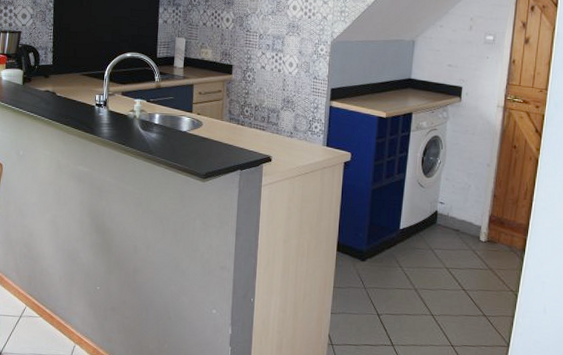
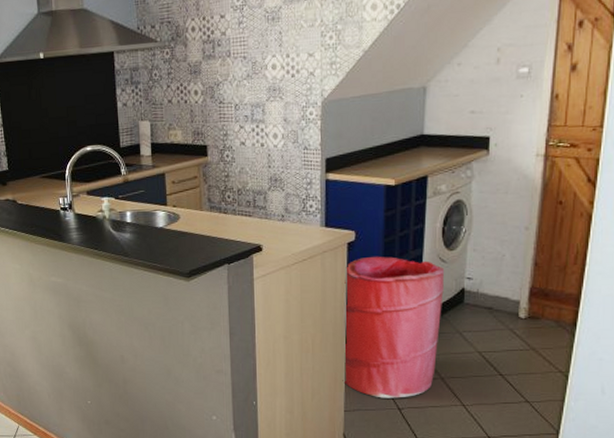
laundry hamper: none [331,175,422,305] -> present [342,256,445,398]

